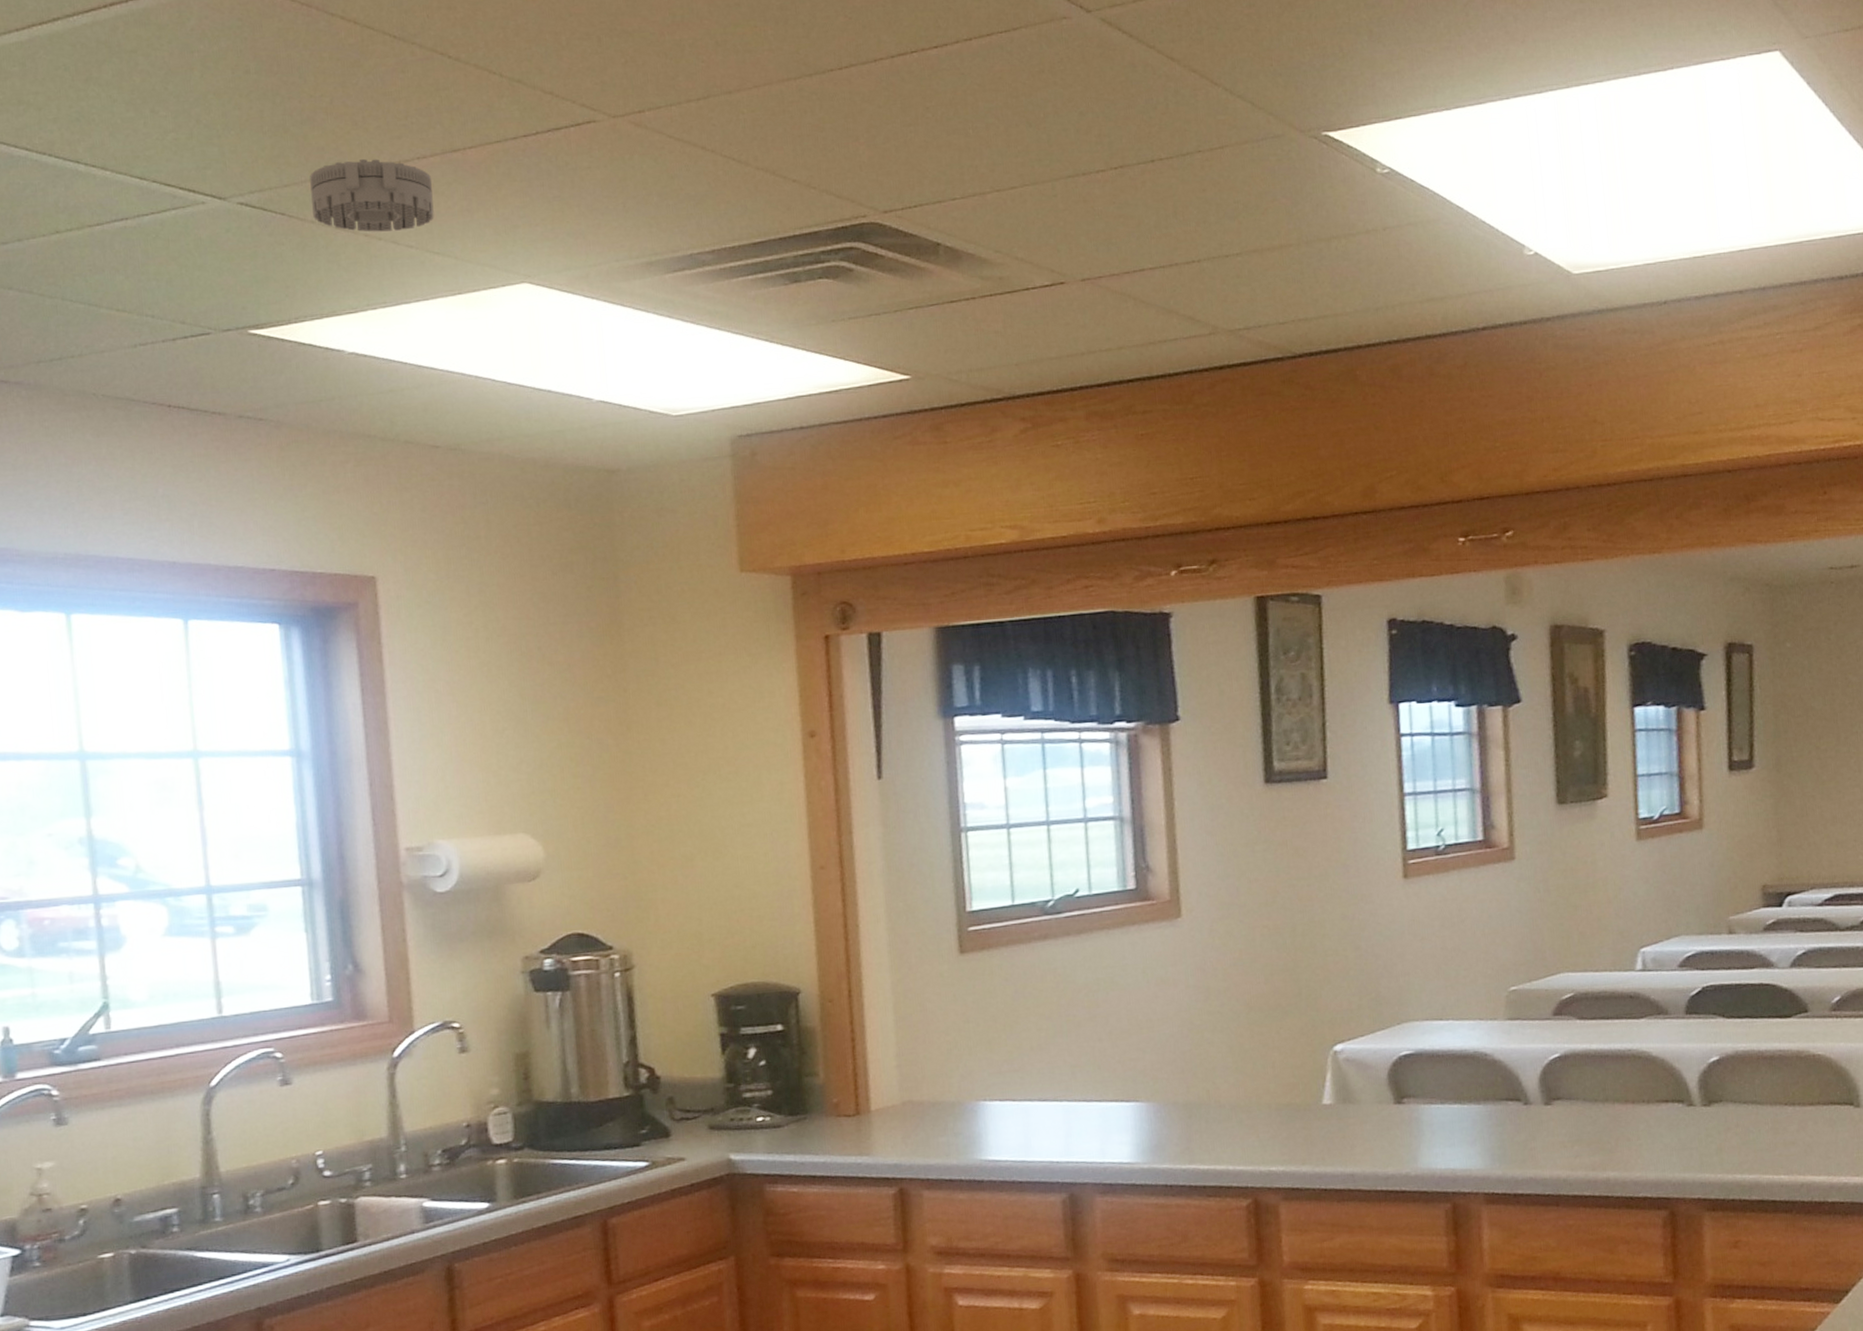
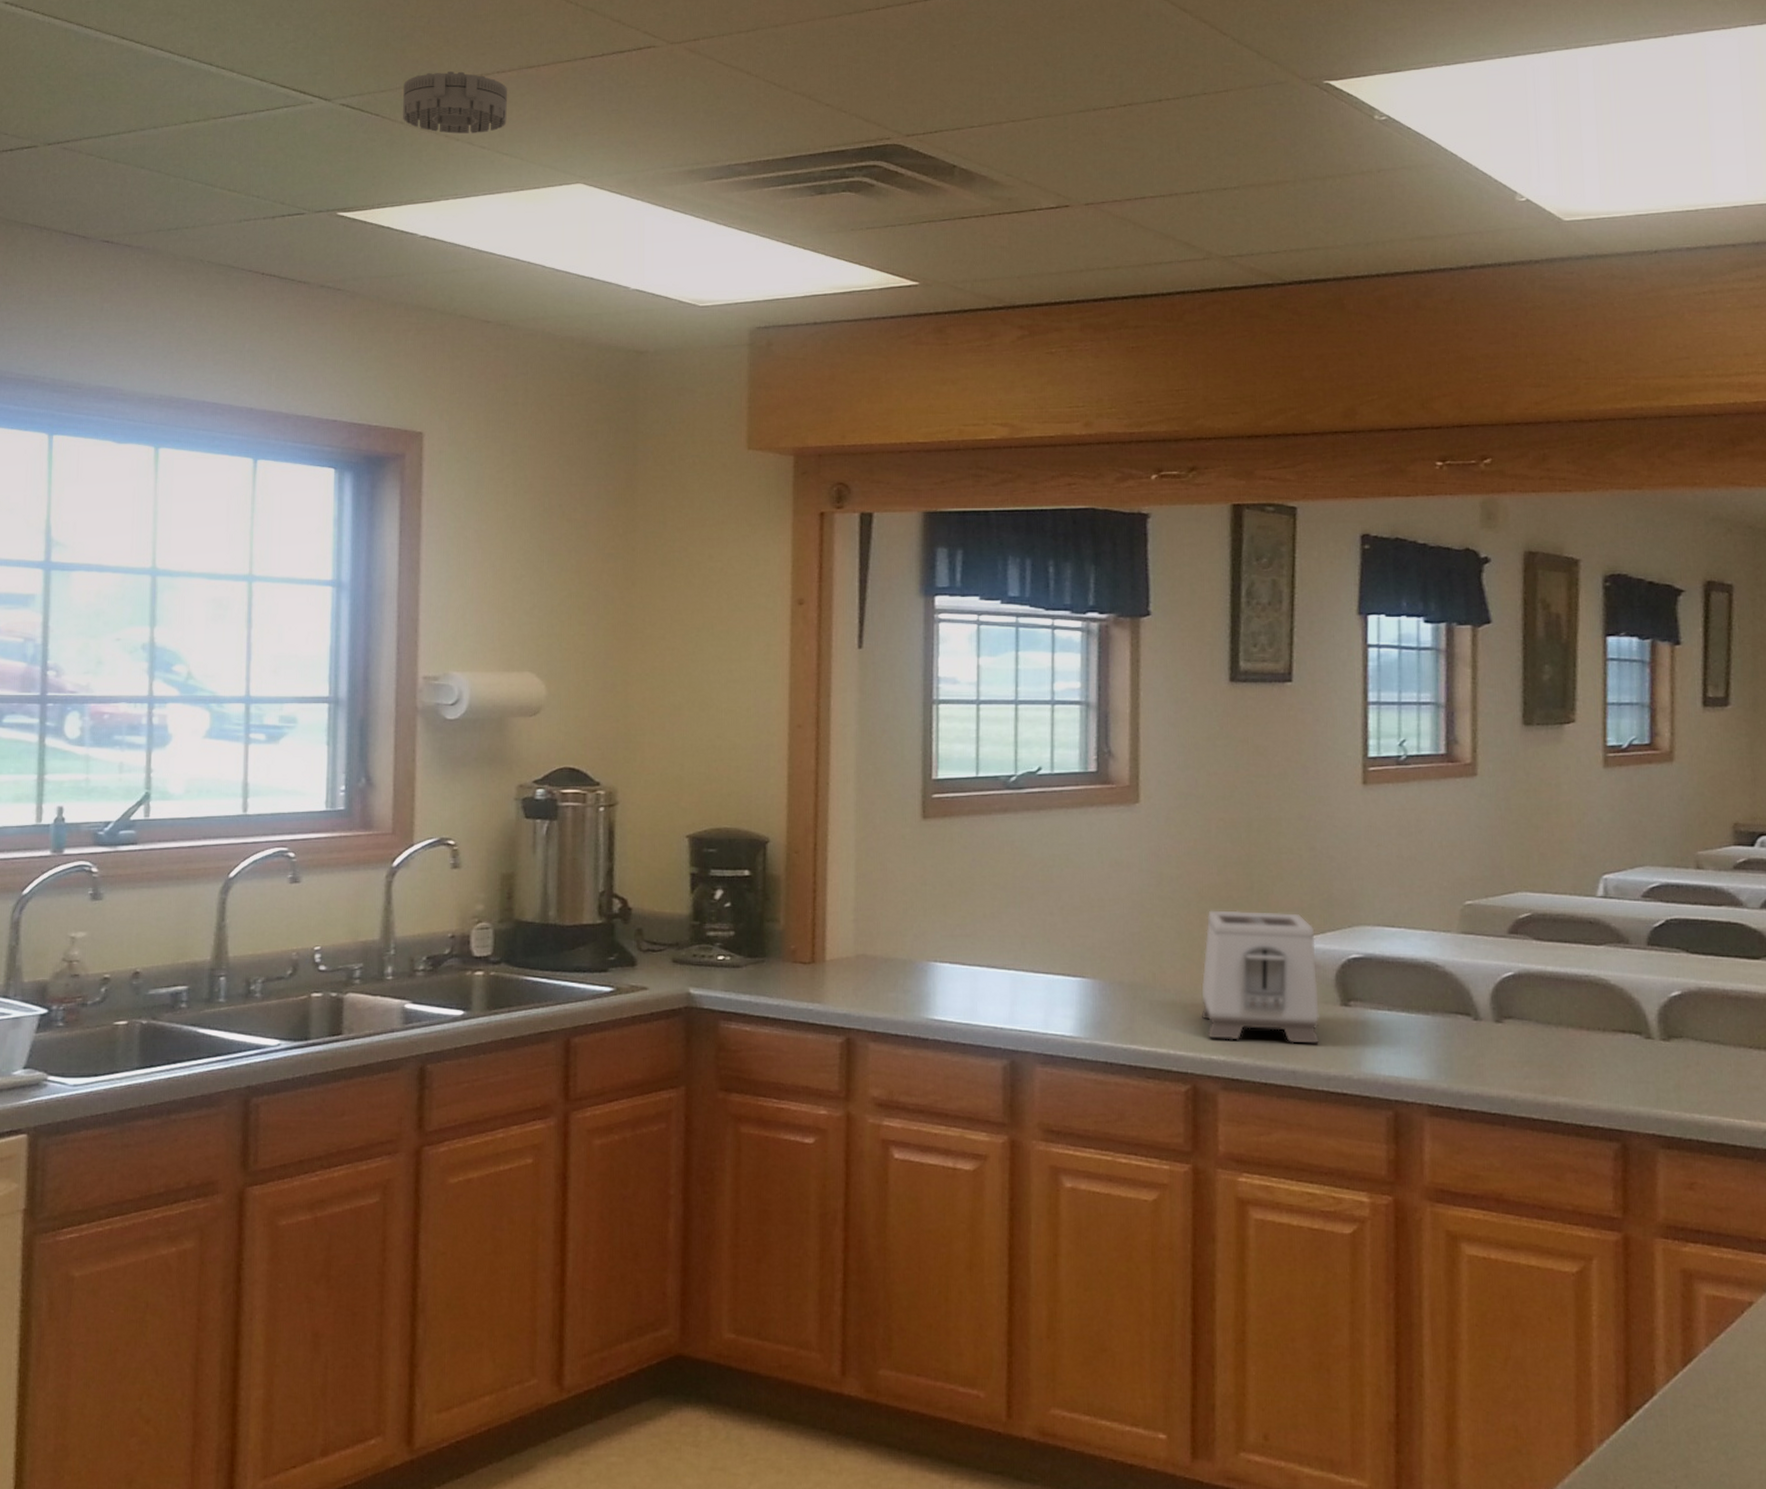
toaster: none [1256,1015,1375,1150] -> present [1201,910,1320,1044]

